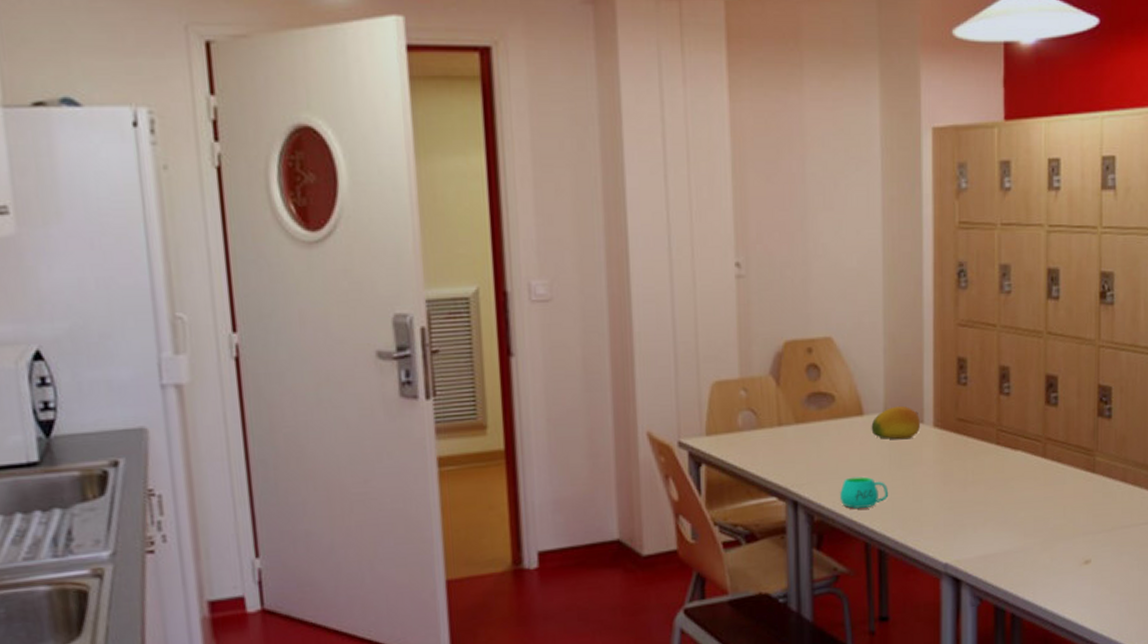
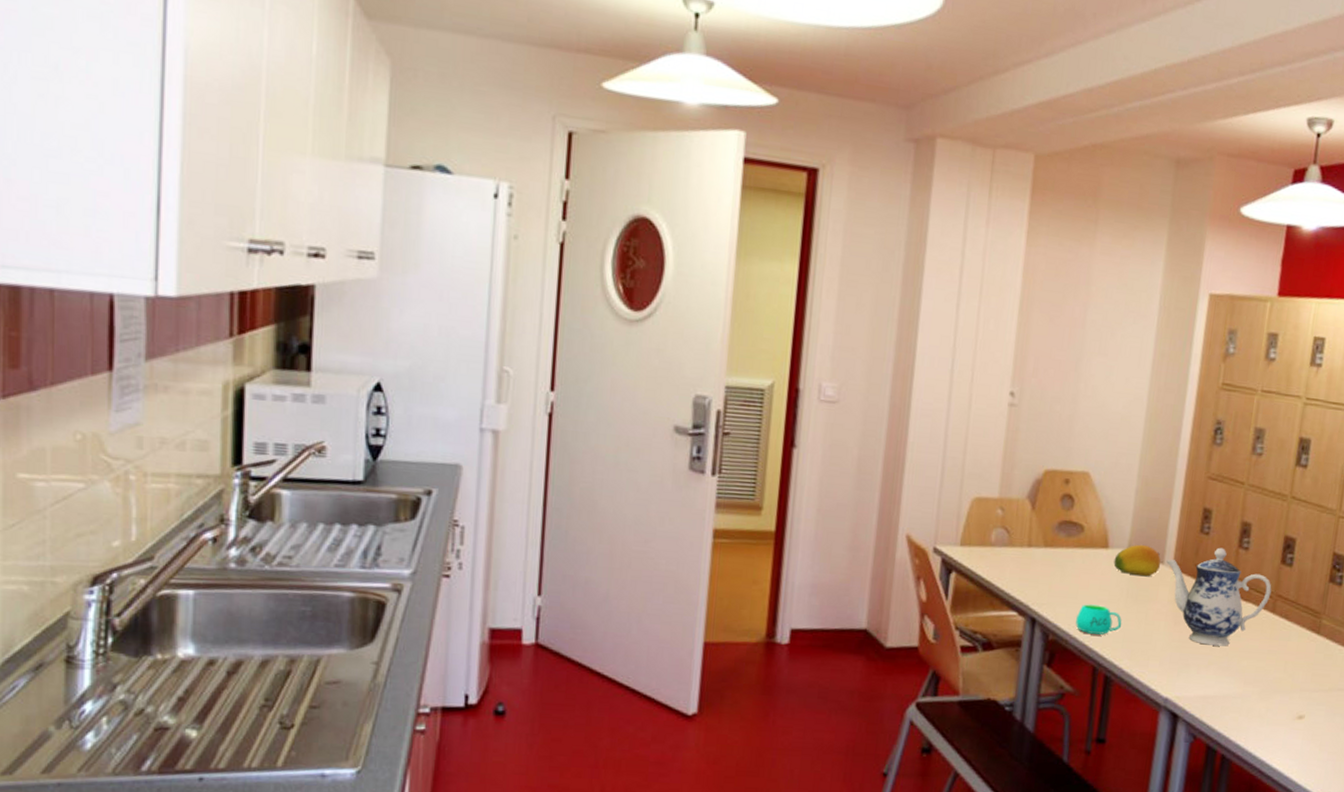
teapot: none [926,397,1039,502] -> present [1166,547,1272,646]

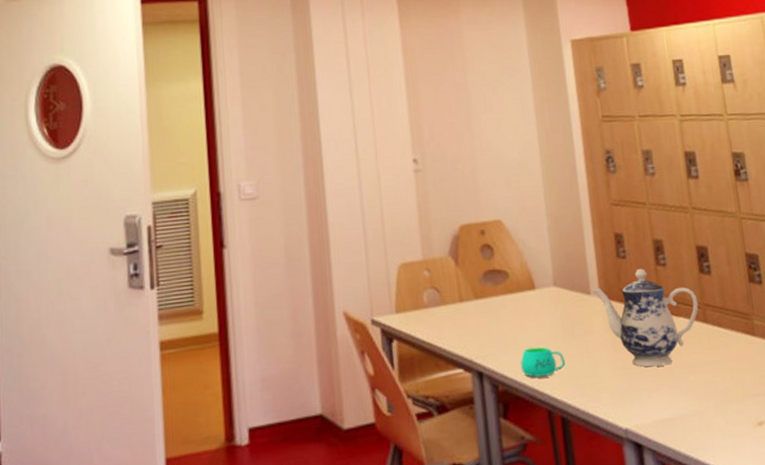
fruit: present [1113,544,1161,577] -> none [543,279,589,311]

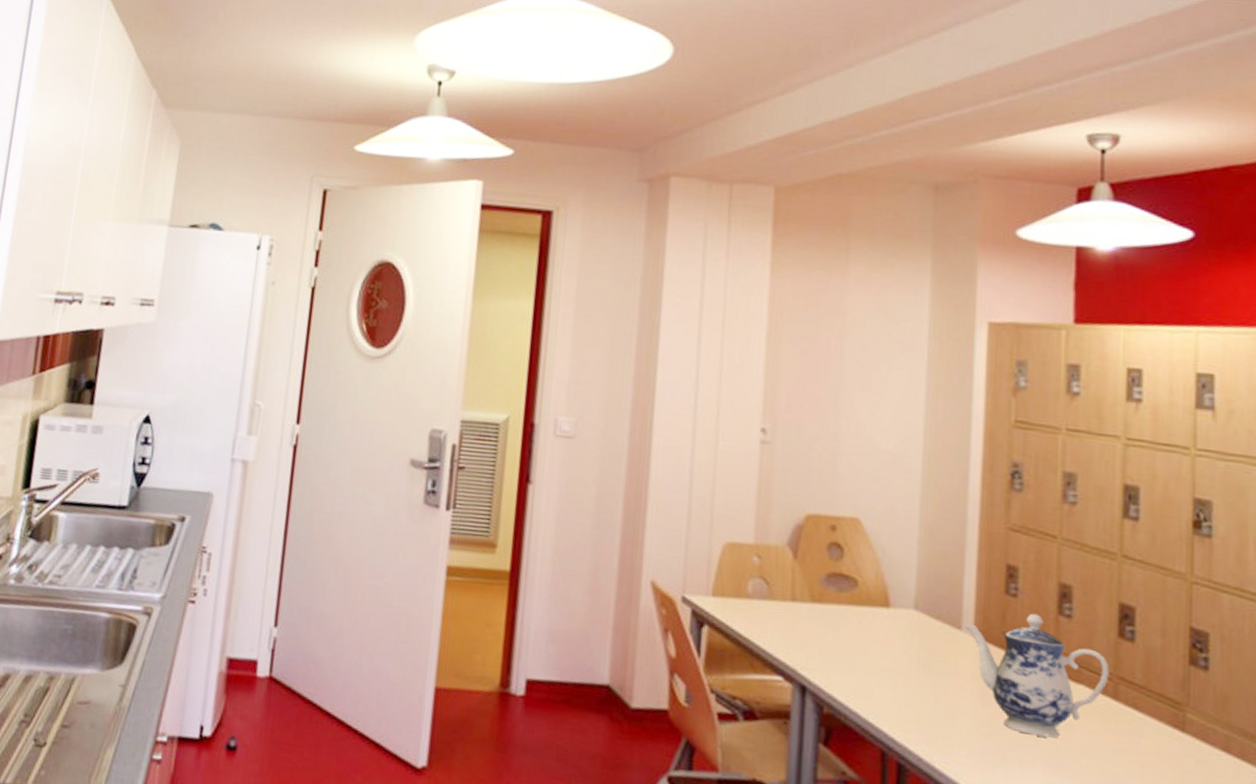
mug: present [520,346,566,378] -> none [856,672,915,712]

